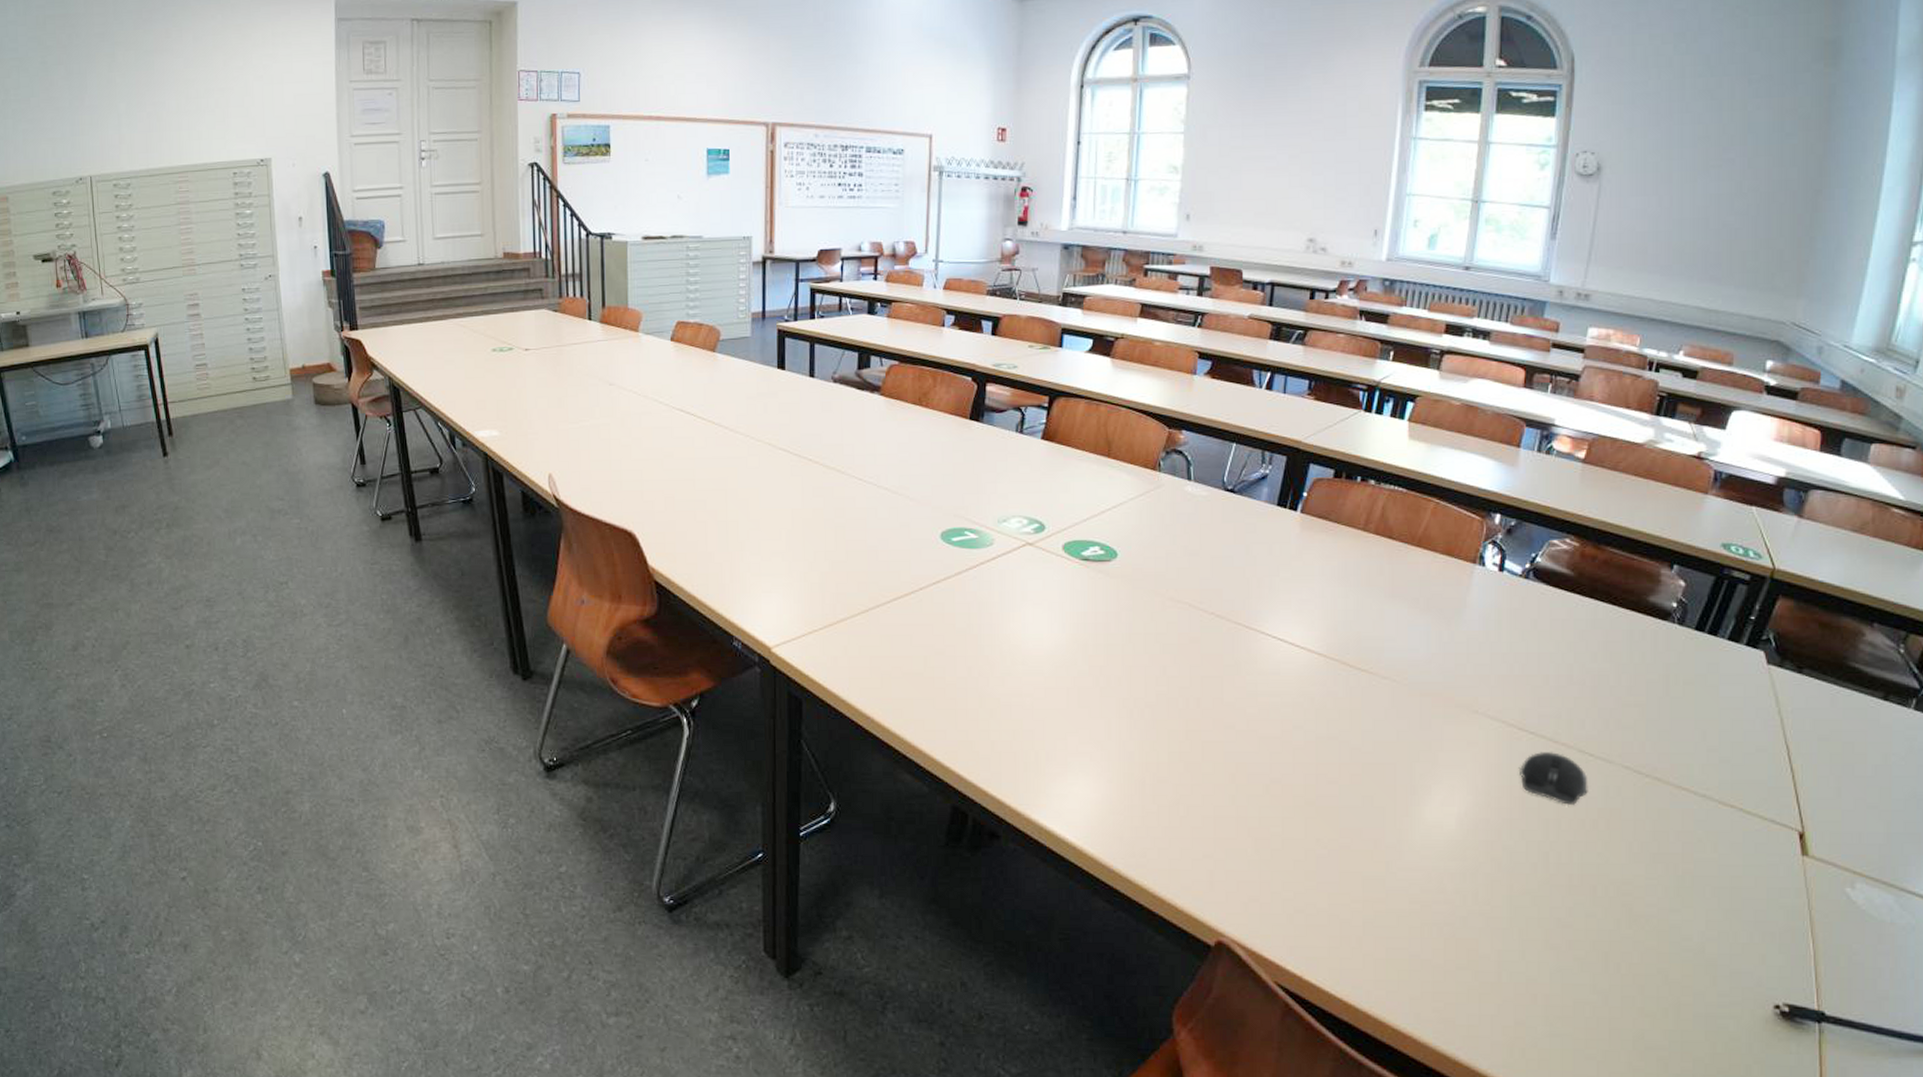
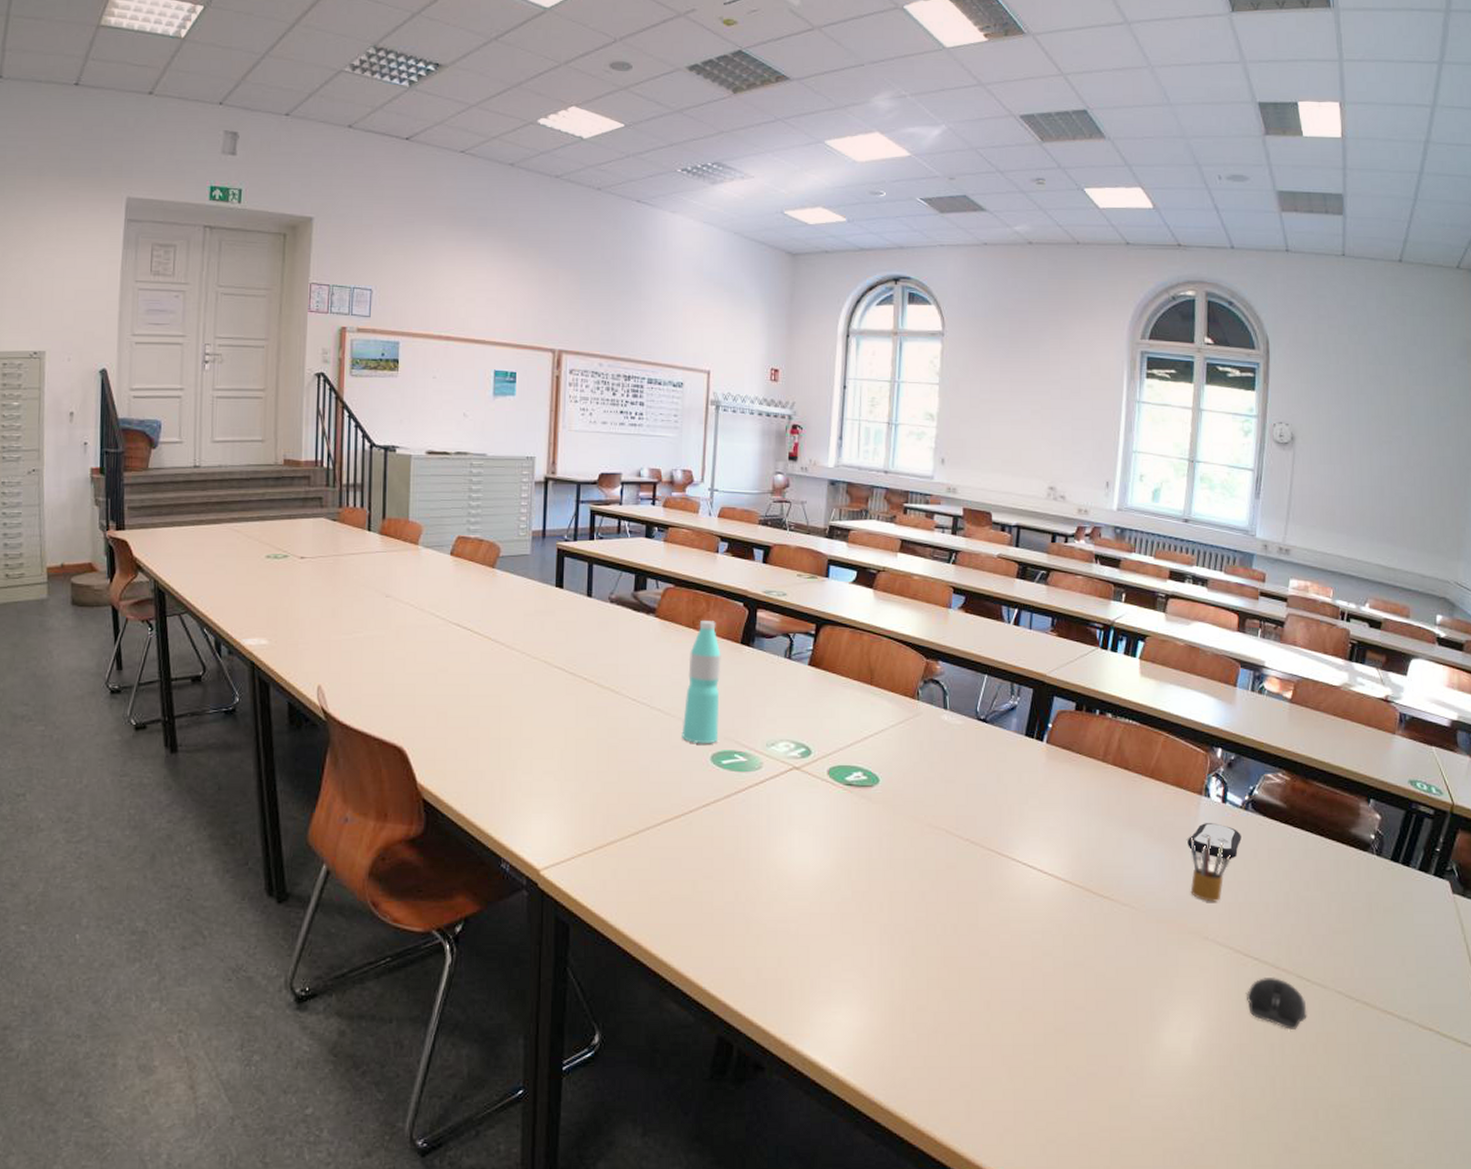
water bottle: none [910,397,950,521] -> present [682,621,721,743]
remote control: none [1458,593,1520,630] -> present [1187,823,1241,859]
pencil box: none [1459,605,1506,675] -> present [1190,835,1231,902]

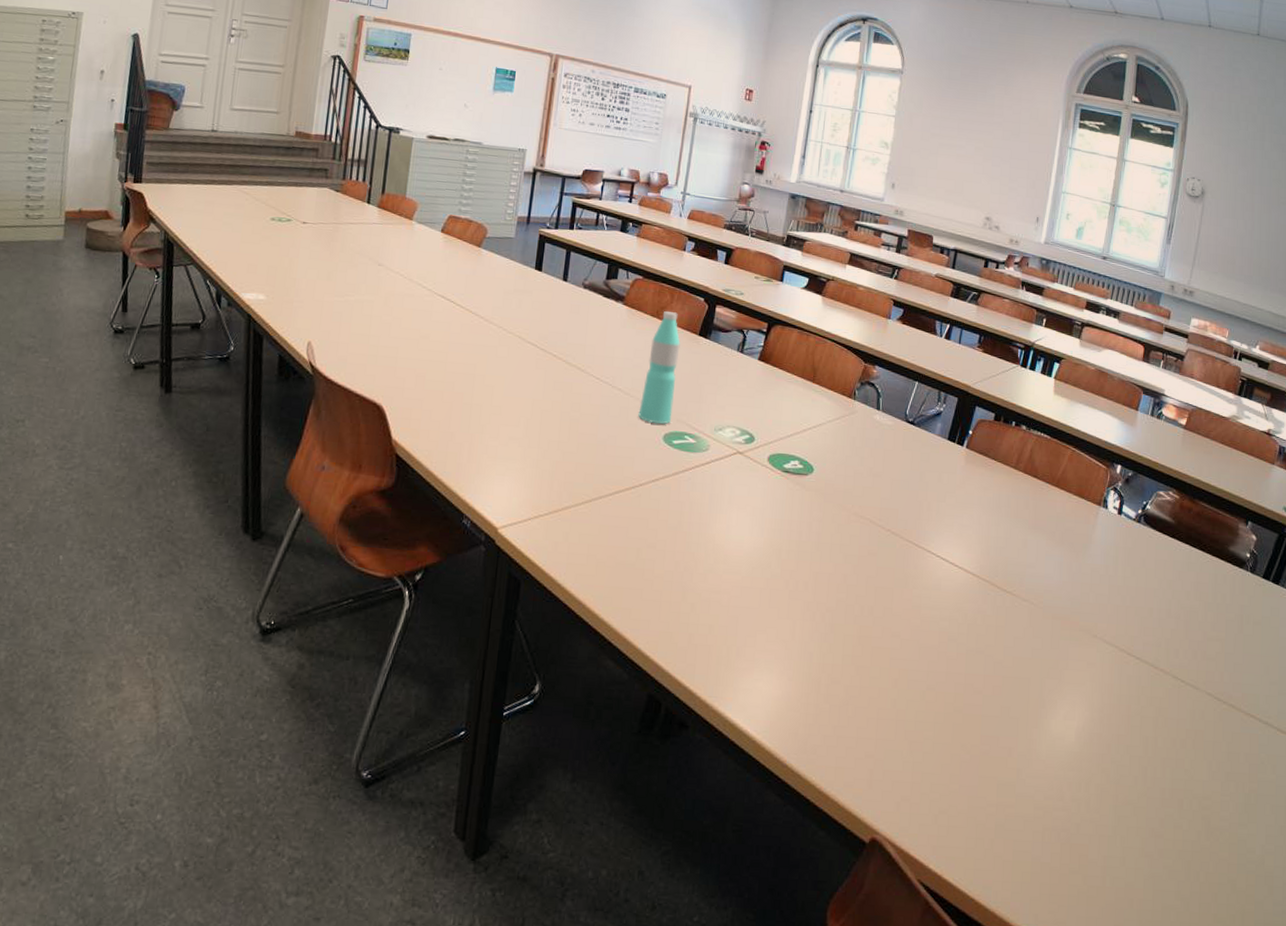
remote control: present [1187,823,1241,859] -> none [1085,531,1133,566]
pencil box: present [1190,835,1231,902] -> none [1084,543,1122,604]
computer mouse: present [1245,978,1307,1029] -> none [1126,676,1180,725]

